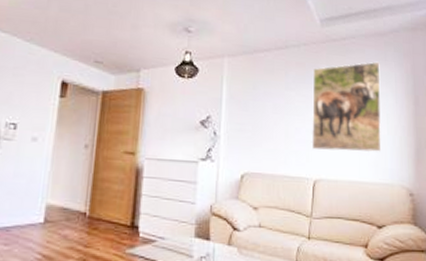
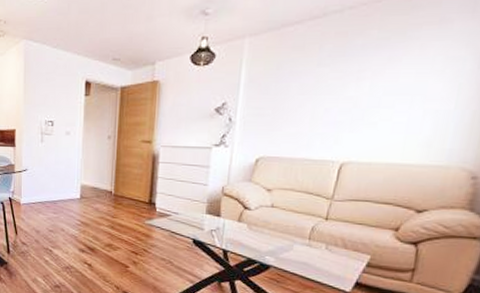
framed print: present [311,61,382,152] -> none [343,15,464,132]

